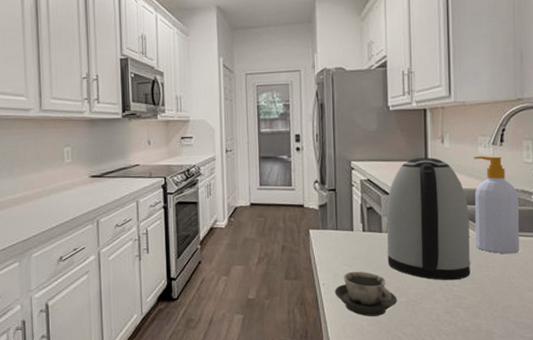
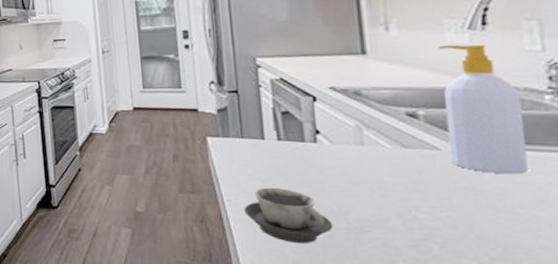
kettle: present [387,157,471,281] -> none [309,49,446,206]

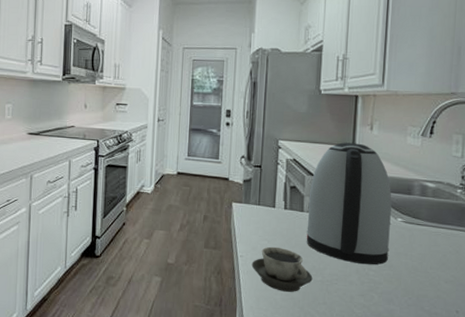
kettle: none [309,49,446,206] -> present [306,142,392,265]
soap bottle: present [438,44,528,174] -> none [395,145,444,245]

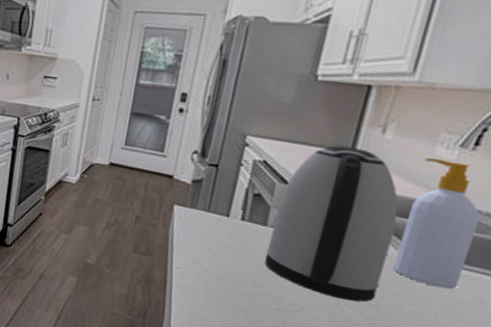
cup: present [251,246,313,292] -> none [188,261,266,317]
soap bottle: none [395,145,444,245] -> present [392,157,481,289]

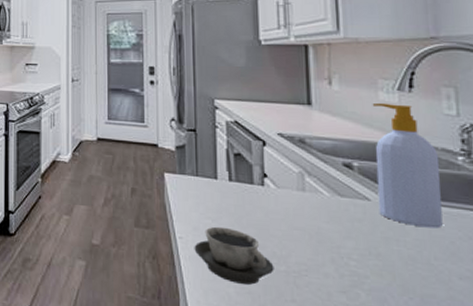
cup: none [188,261,266,317] -> present [194,226,274,285]
kettle: present [264,145,398,302] -> none [259,100,374,253]

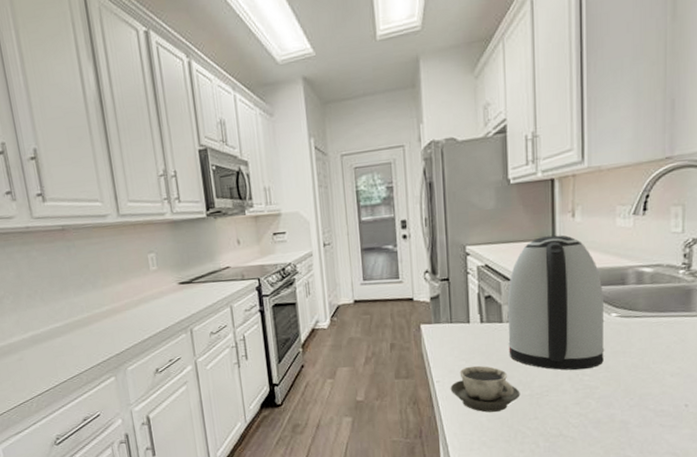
kettle: none [259,100,374,253] -> present [508,235,605,371]
soap bottle: present [372,102,443,229] -> none [610,227,664,338]

